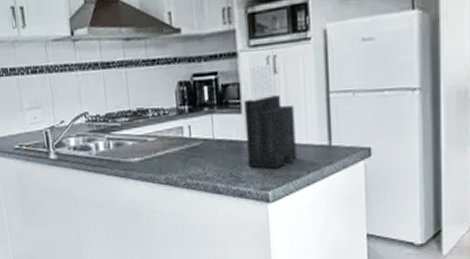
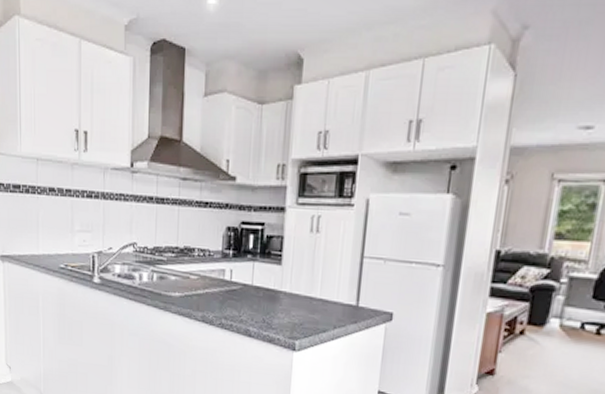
knife block: present [243,63,296,169] -> none [280,222,330,321]

